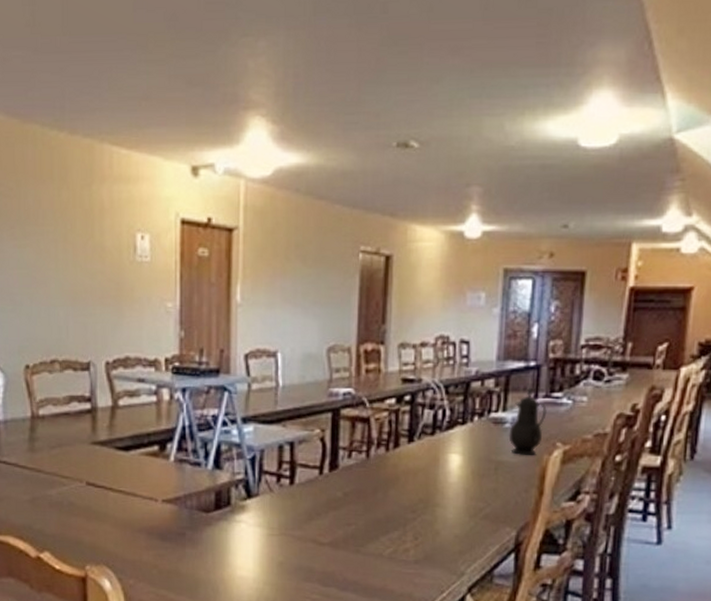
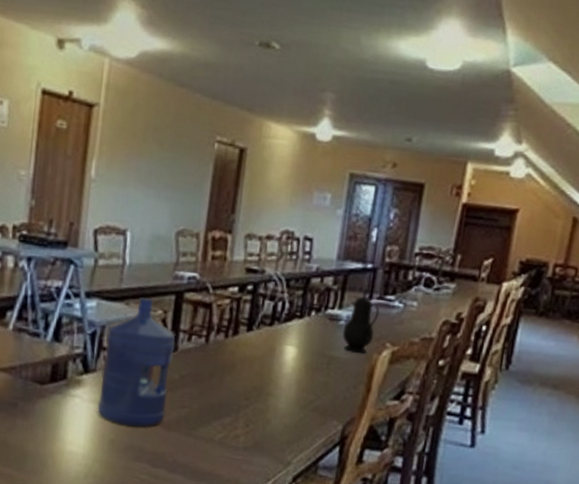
water jug: none [263,417,336,547] -> present [97,296,176,427]

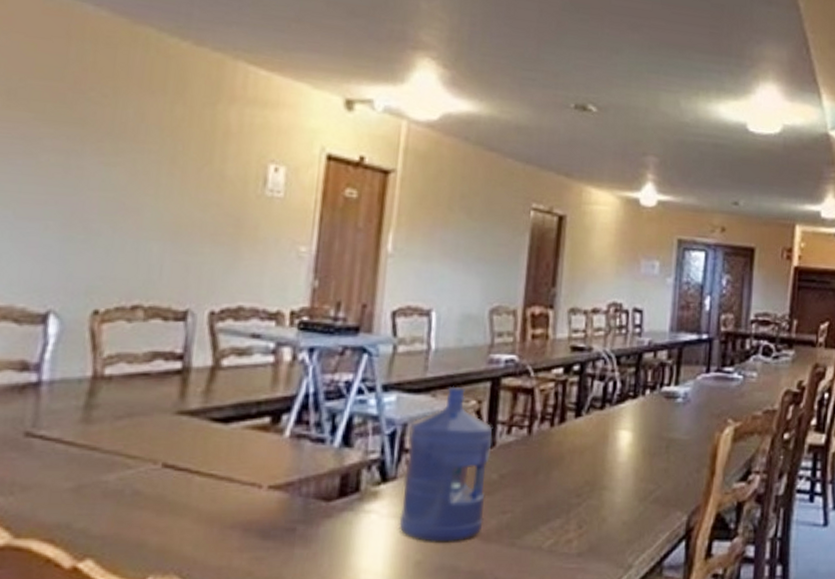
coffeepot: present [342,289,380,353] -> none [680,362,719,432]

